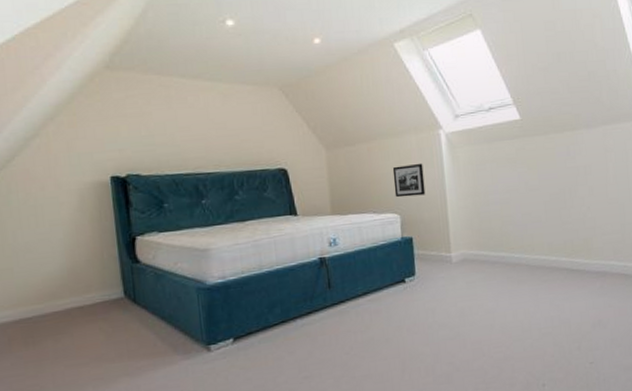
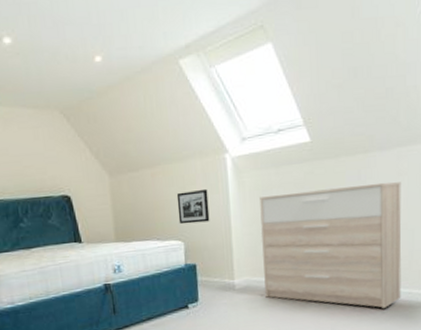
sideboard: none [474,157,617,282] -> present [260,182,402,308]

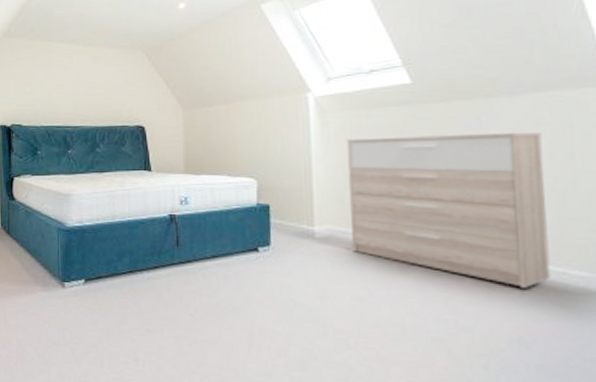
picture frame: present [176,188,210,225] -> none [251,127,287,162]

